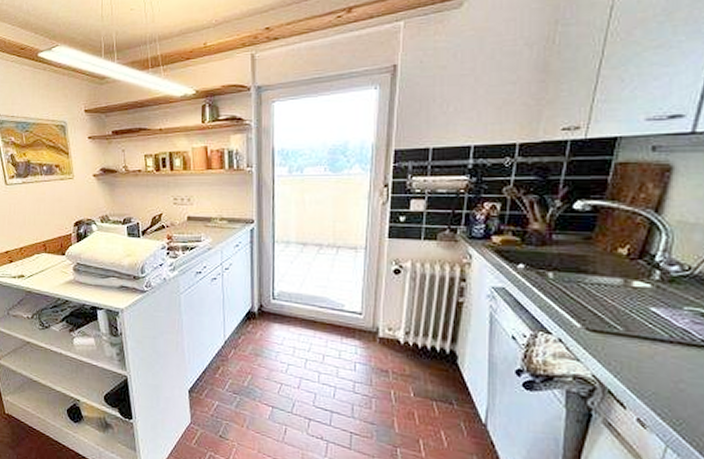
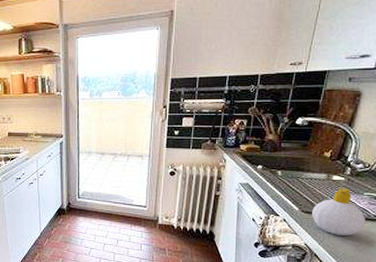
soap bottle: none [602,299,687,367] -> present [312,188,365,235]

